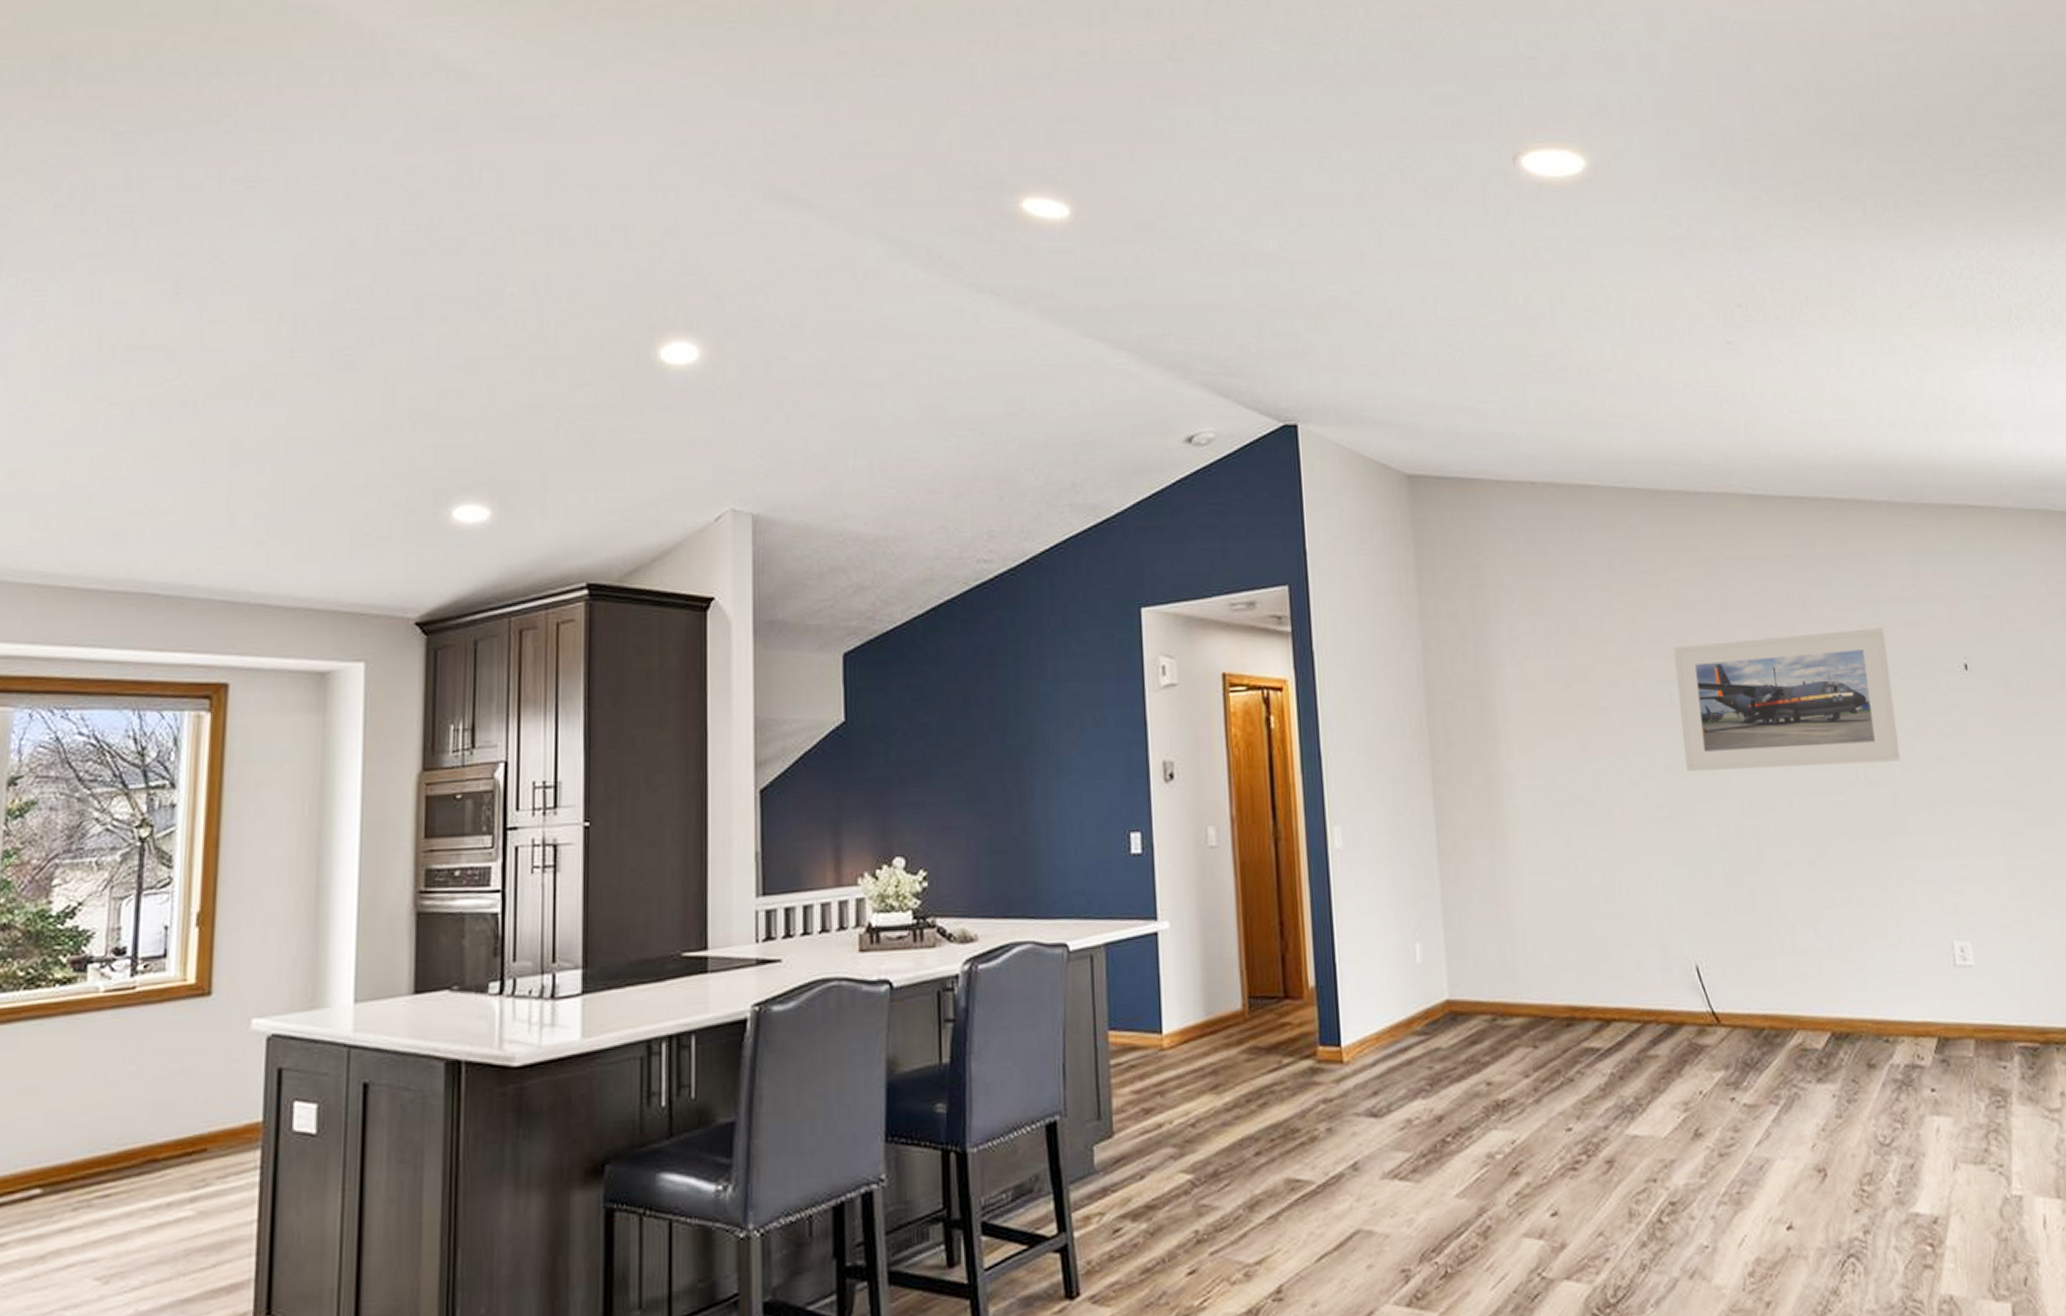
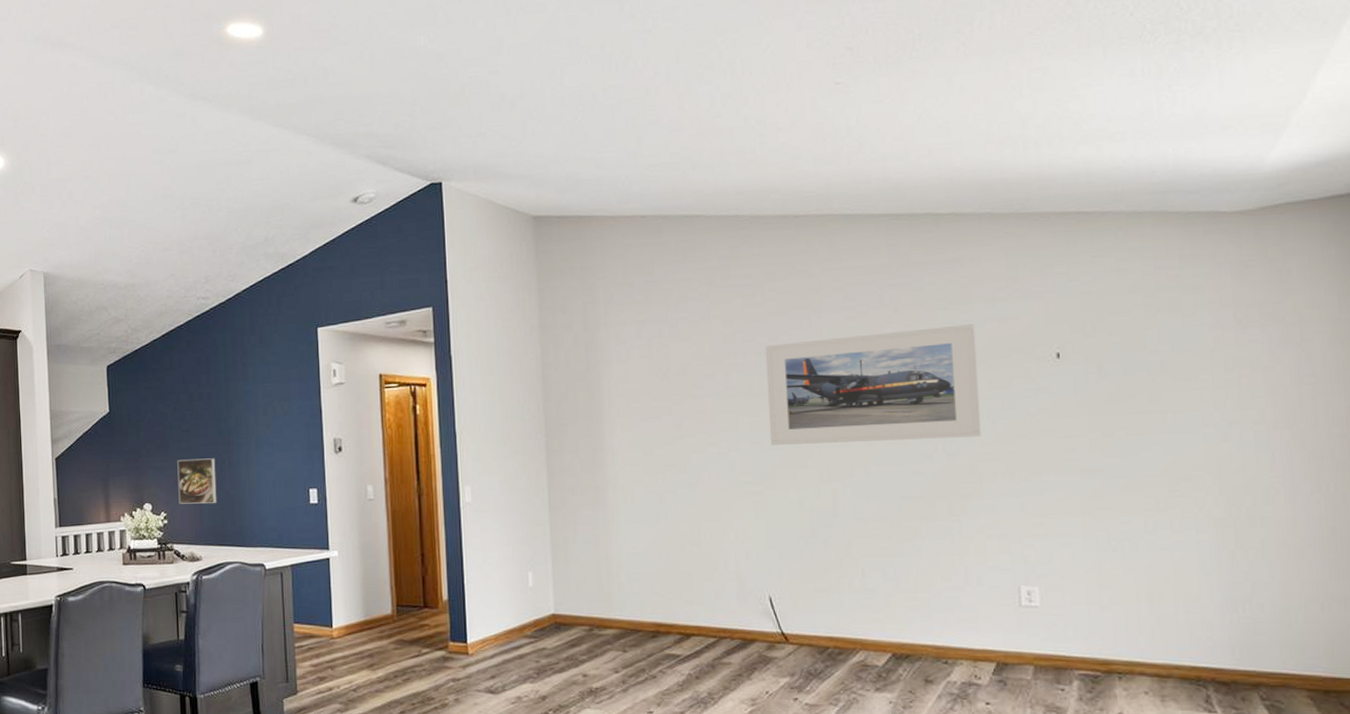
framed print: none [944,789,1001,858] -> present [177,458,217,504]

